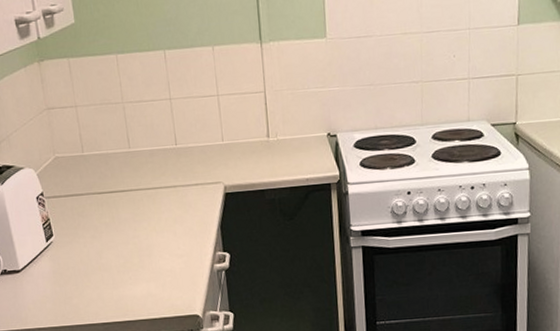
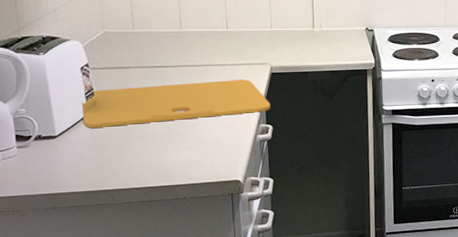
cutting board: none [40,202,227,261] -> present [81,79,271,128]

